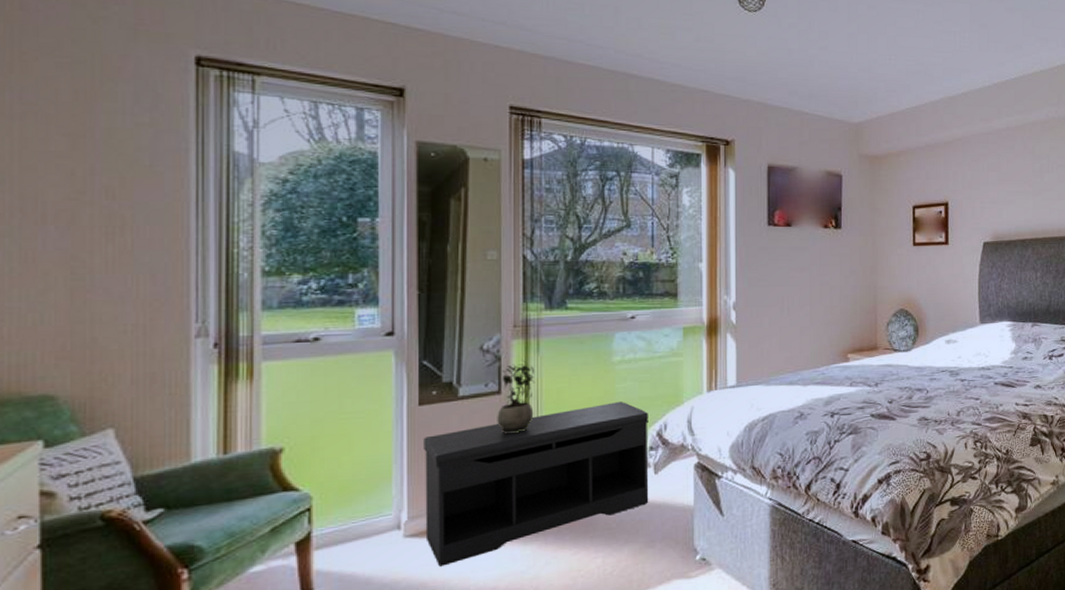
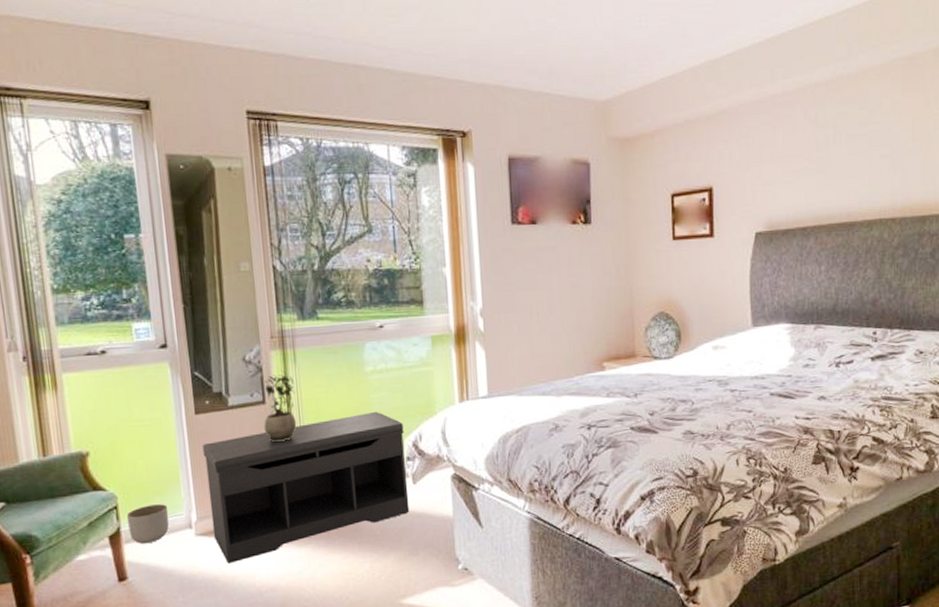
planter: none [321,503,374,550] -> present [126,504,169,544]

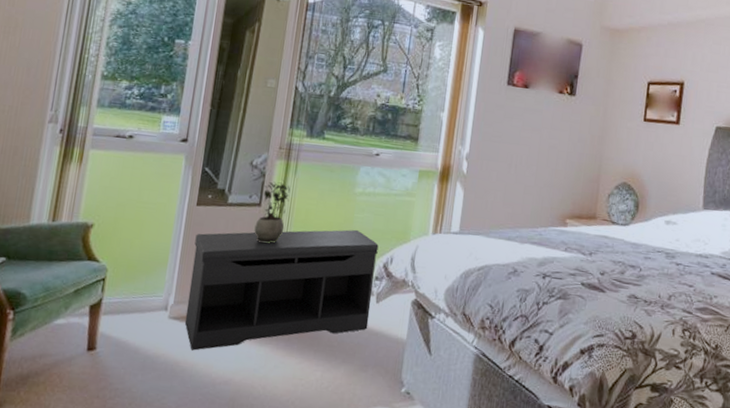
planter: present [126,504,169,544] -> none [109,282,151,319]

